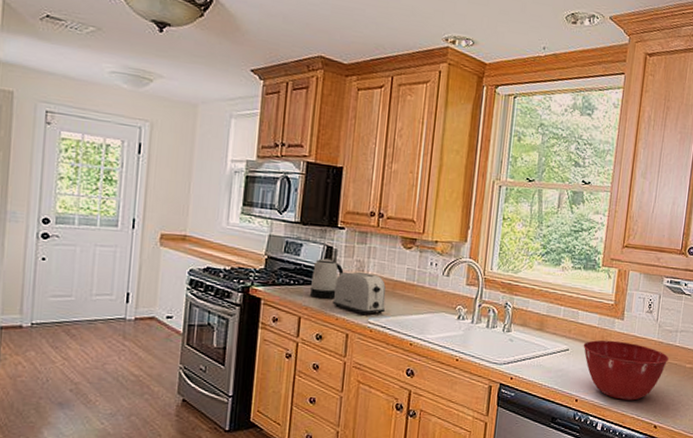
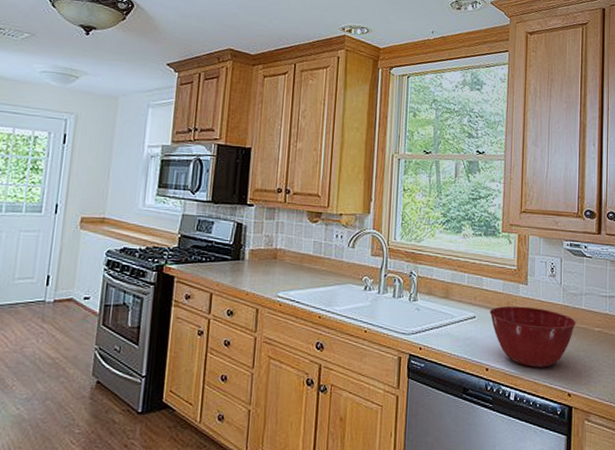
kettle: present [310,258,344,299] -> none [221,235,253,275]
toaster: present [332,271,386,316] -> none [242,246,294,290]

